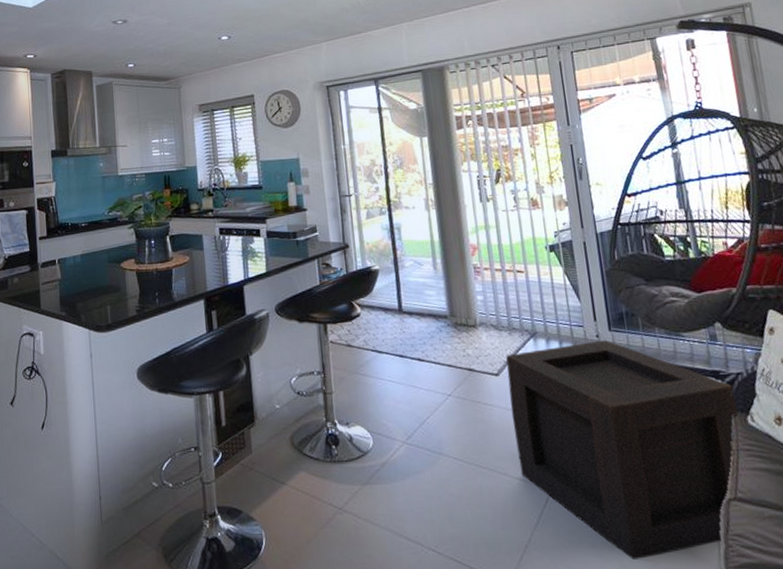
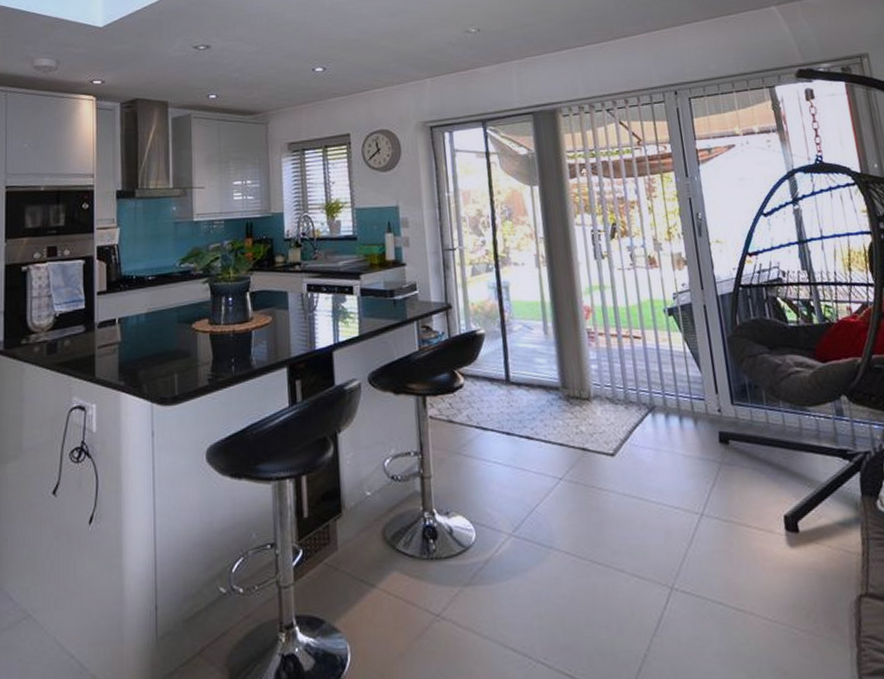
wooden crate: present [506,340,740,559] -> none [622,415,869,668]

